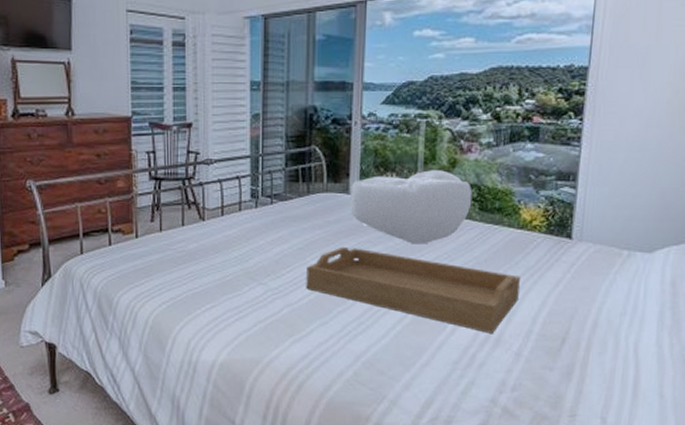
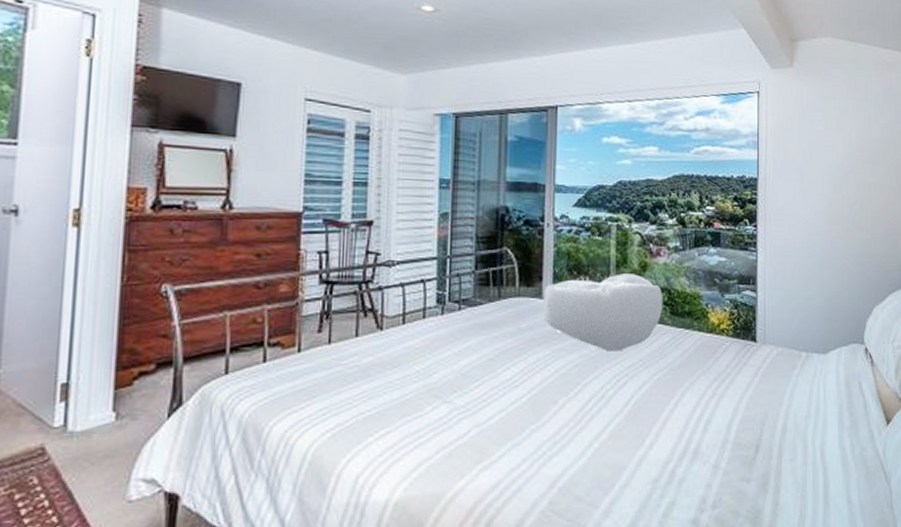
serving tray: present [306,246,520,333] -> none [496,356,713,445]

